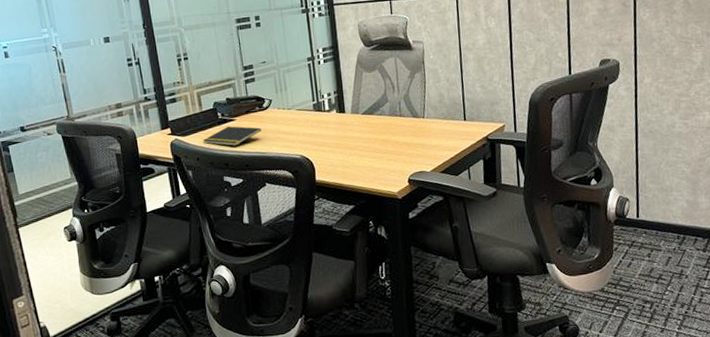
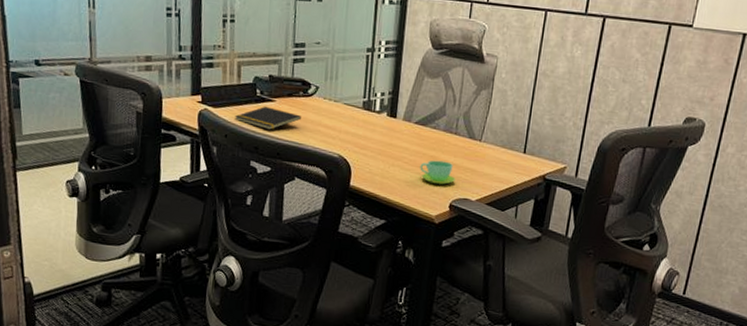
cup: none [375,141,409,164] -> present [420,160,455,185]

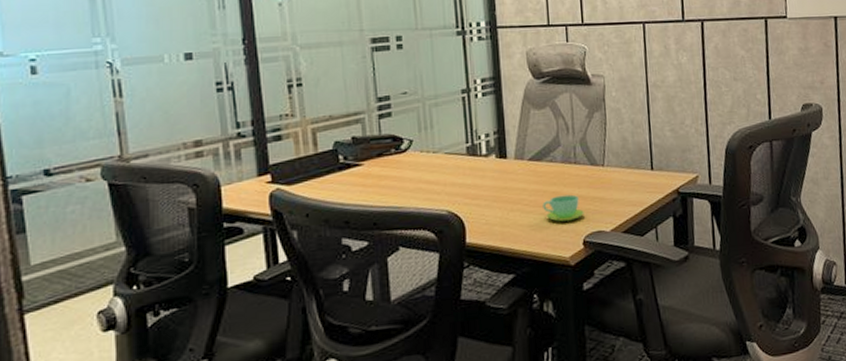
notepad: present [235,107,301,130] -> none [316,172,397,199]

